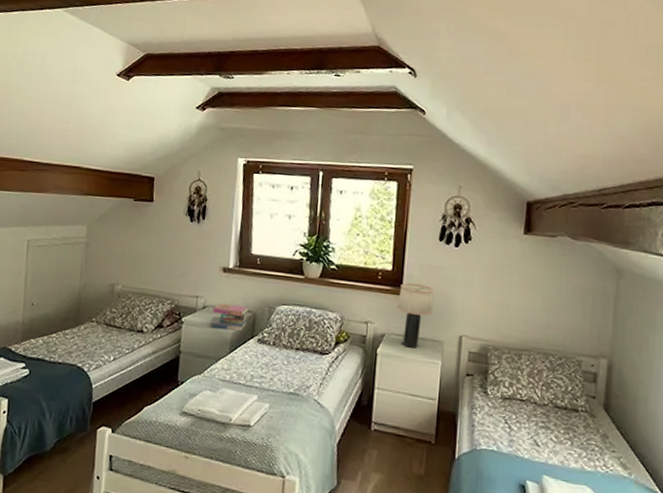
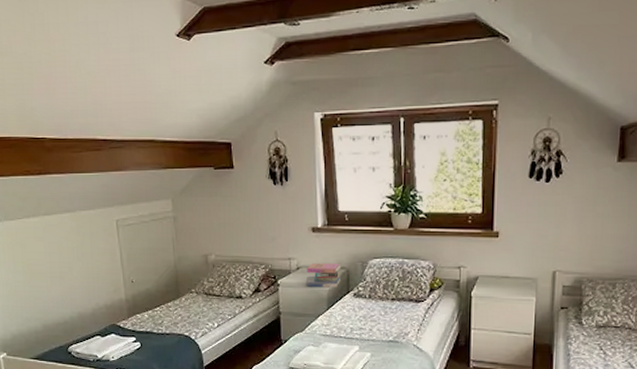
table lamp: present [396,283,434,348] -> none [488,223,526,288]

